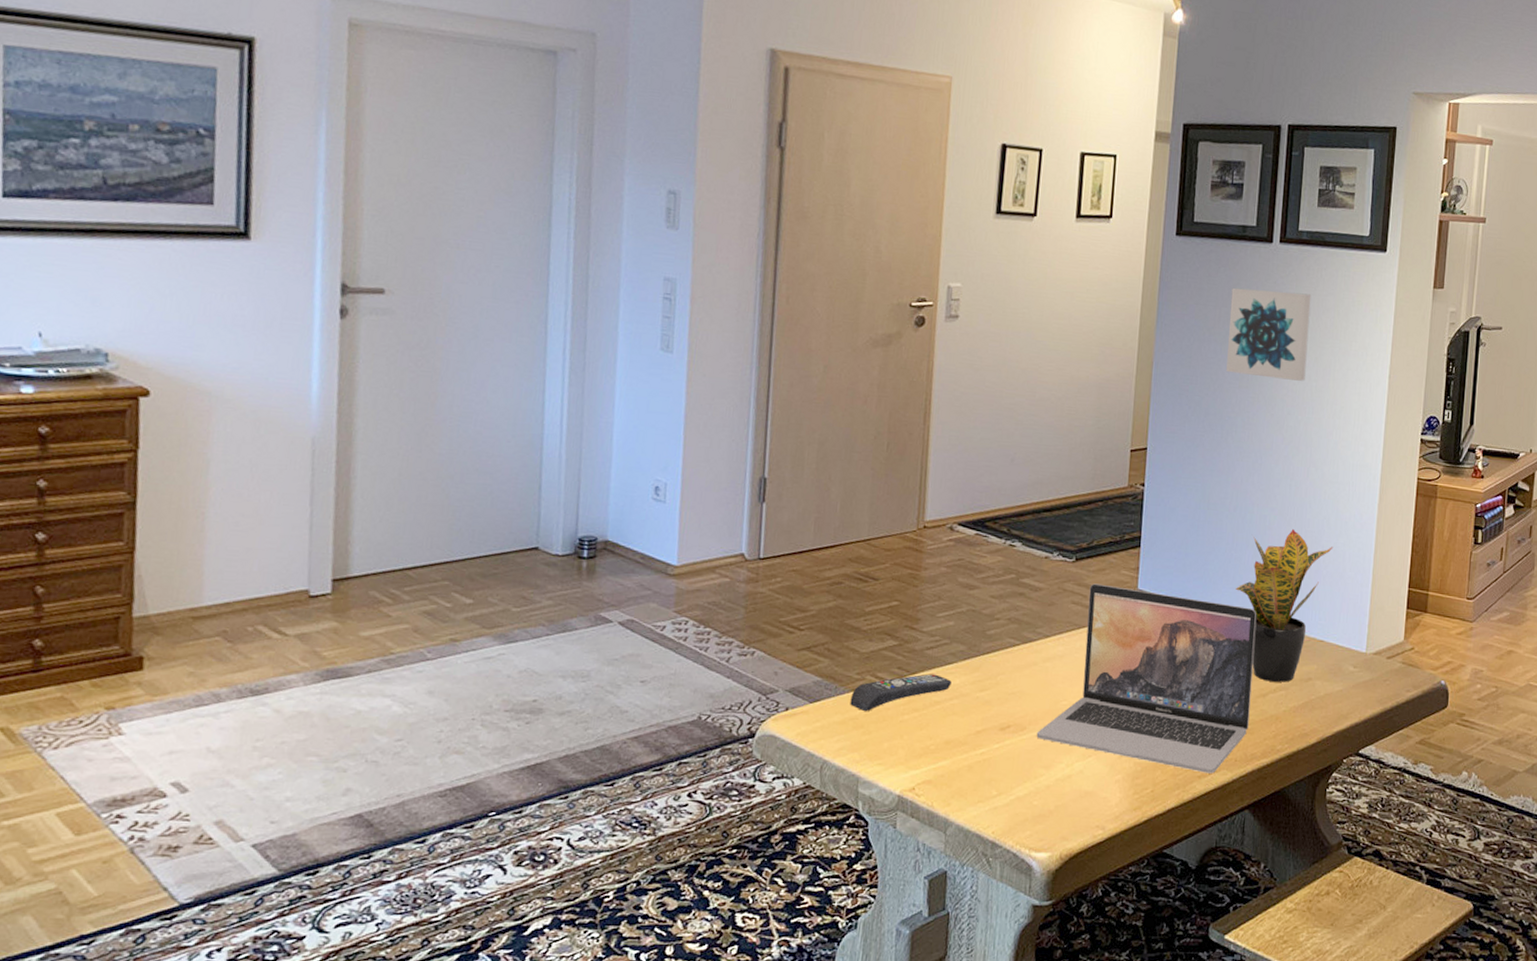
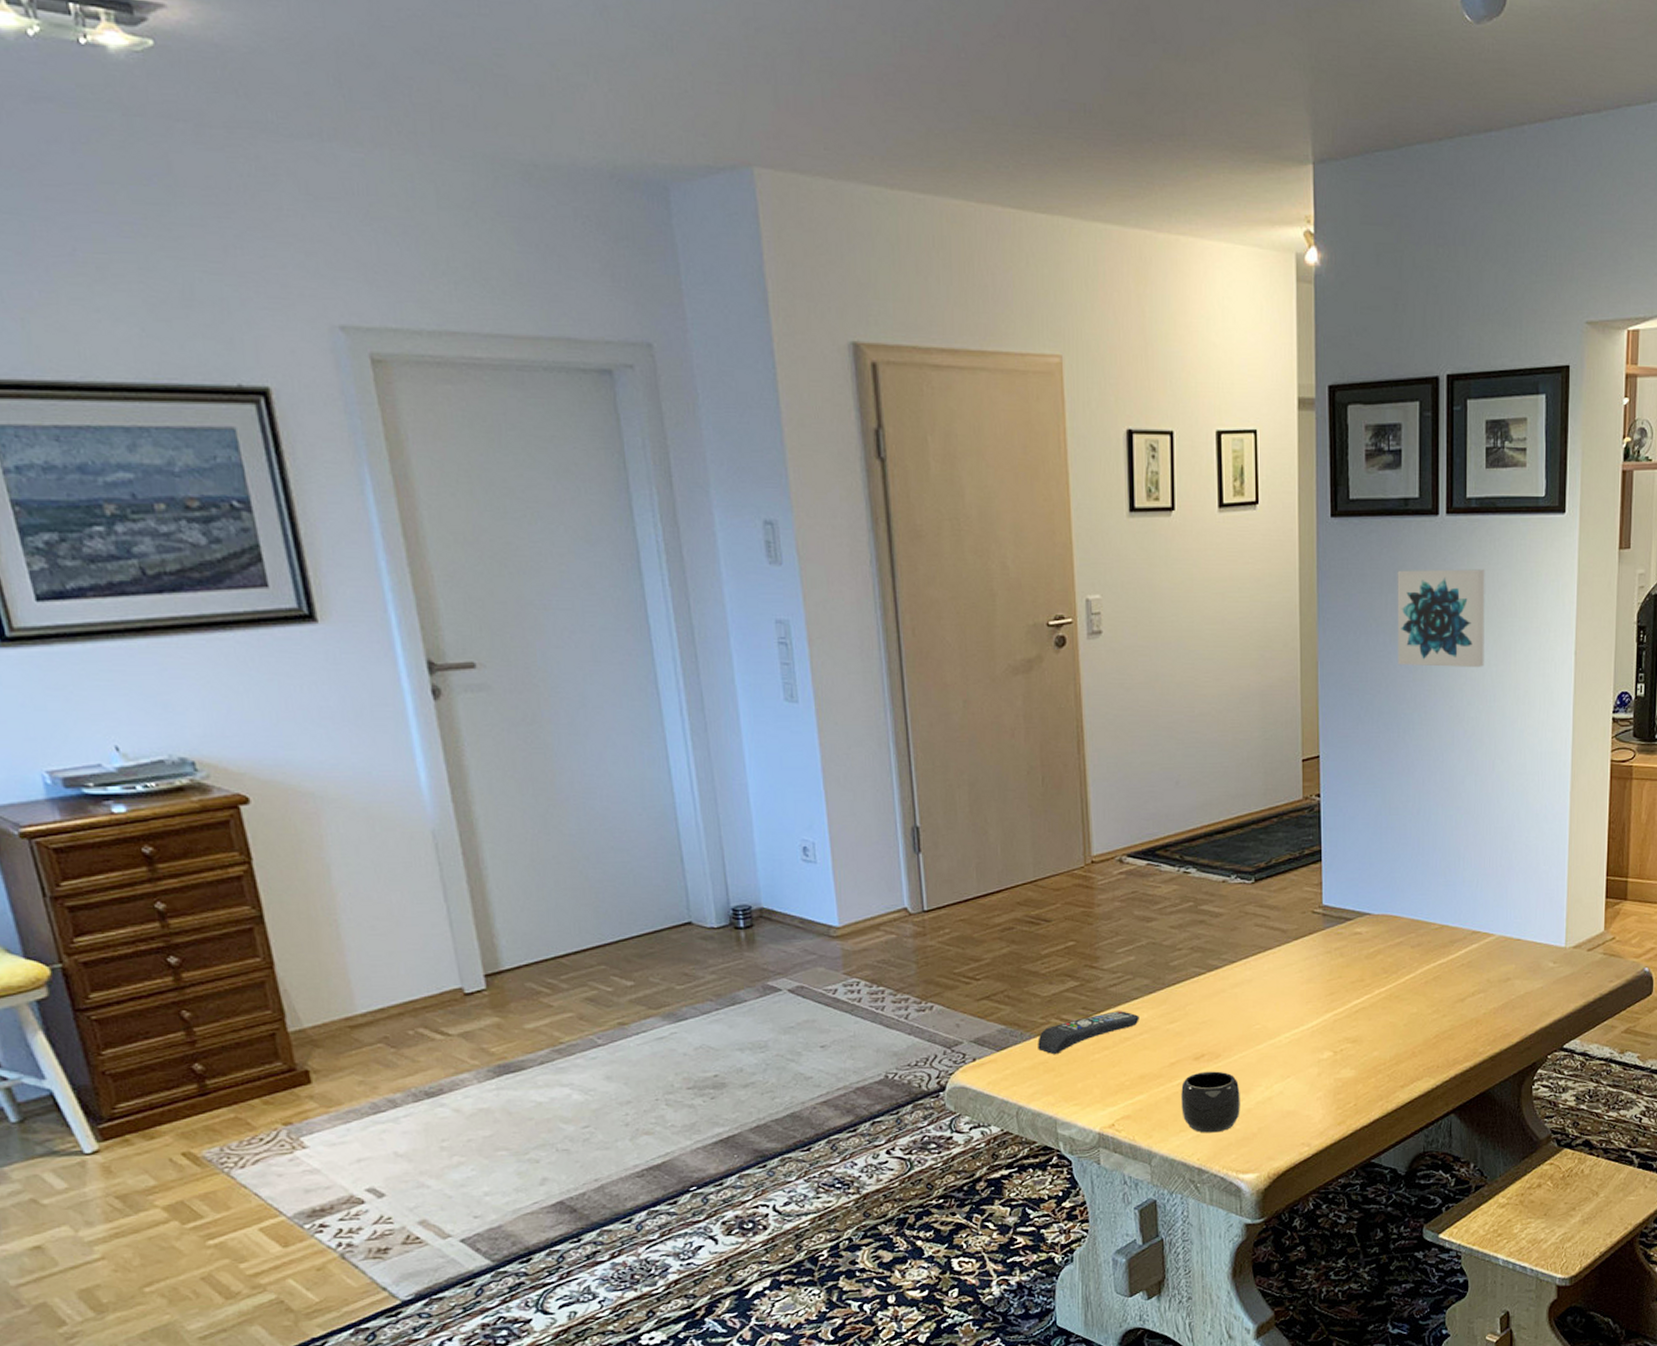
mug: none [982,743,1041,807] -> present [1181,1071,1240,1133]
laptop: present [1036,583,1257,774] -> none [1232,903,1450,1082]
potted plant: present [1236,528,1334,682] -> none [1425,826,1525,985]

